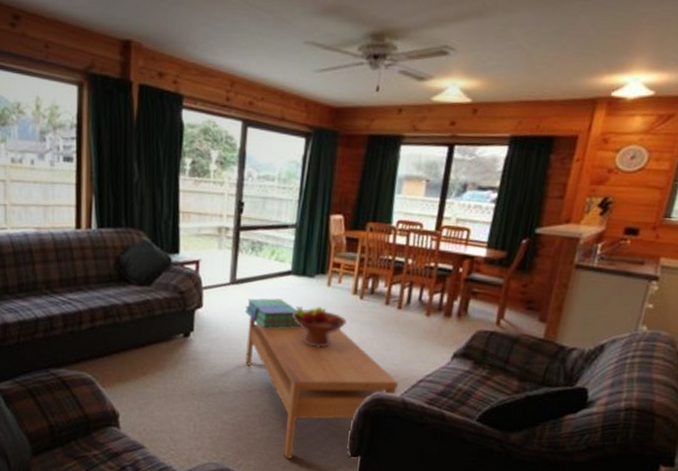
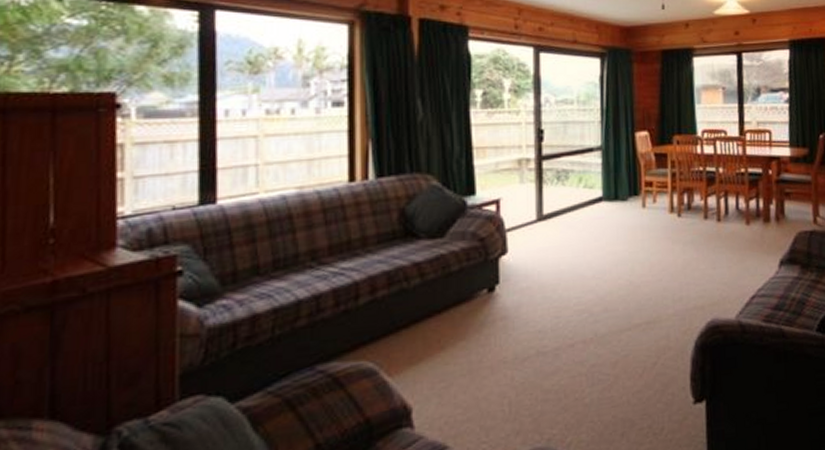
stack of books: present [244,298,301,328] -> none [556,229,620,266]
coffee table: present [245,316,399,459] -> none [562,253,732,422]
fruit bowl: present [291,306,347,347] -> none [608,232,668,279]

